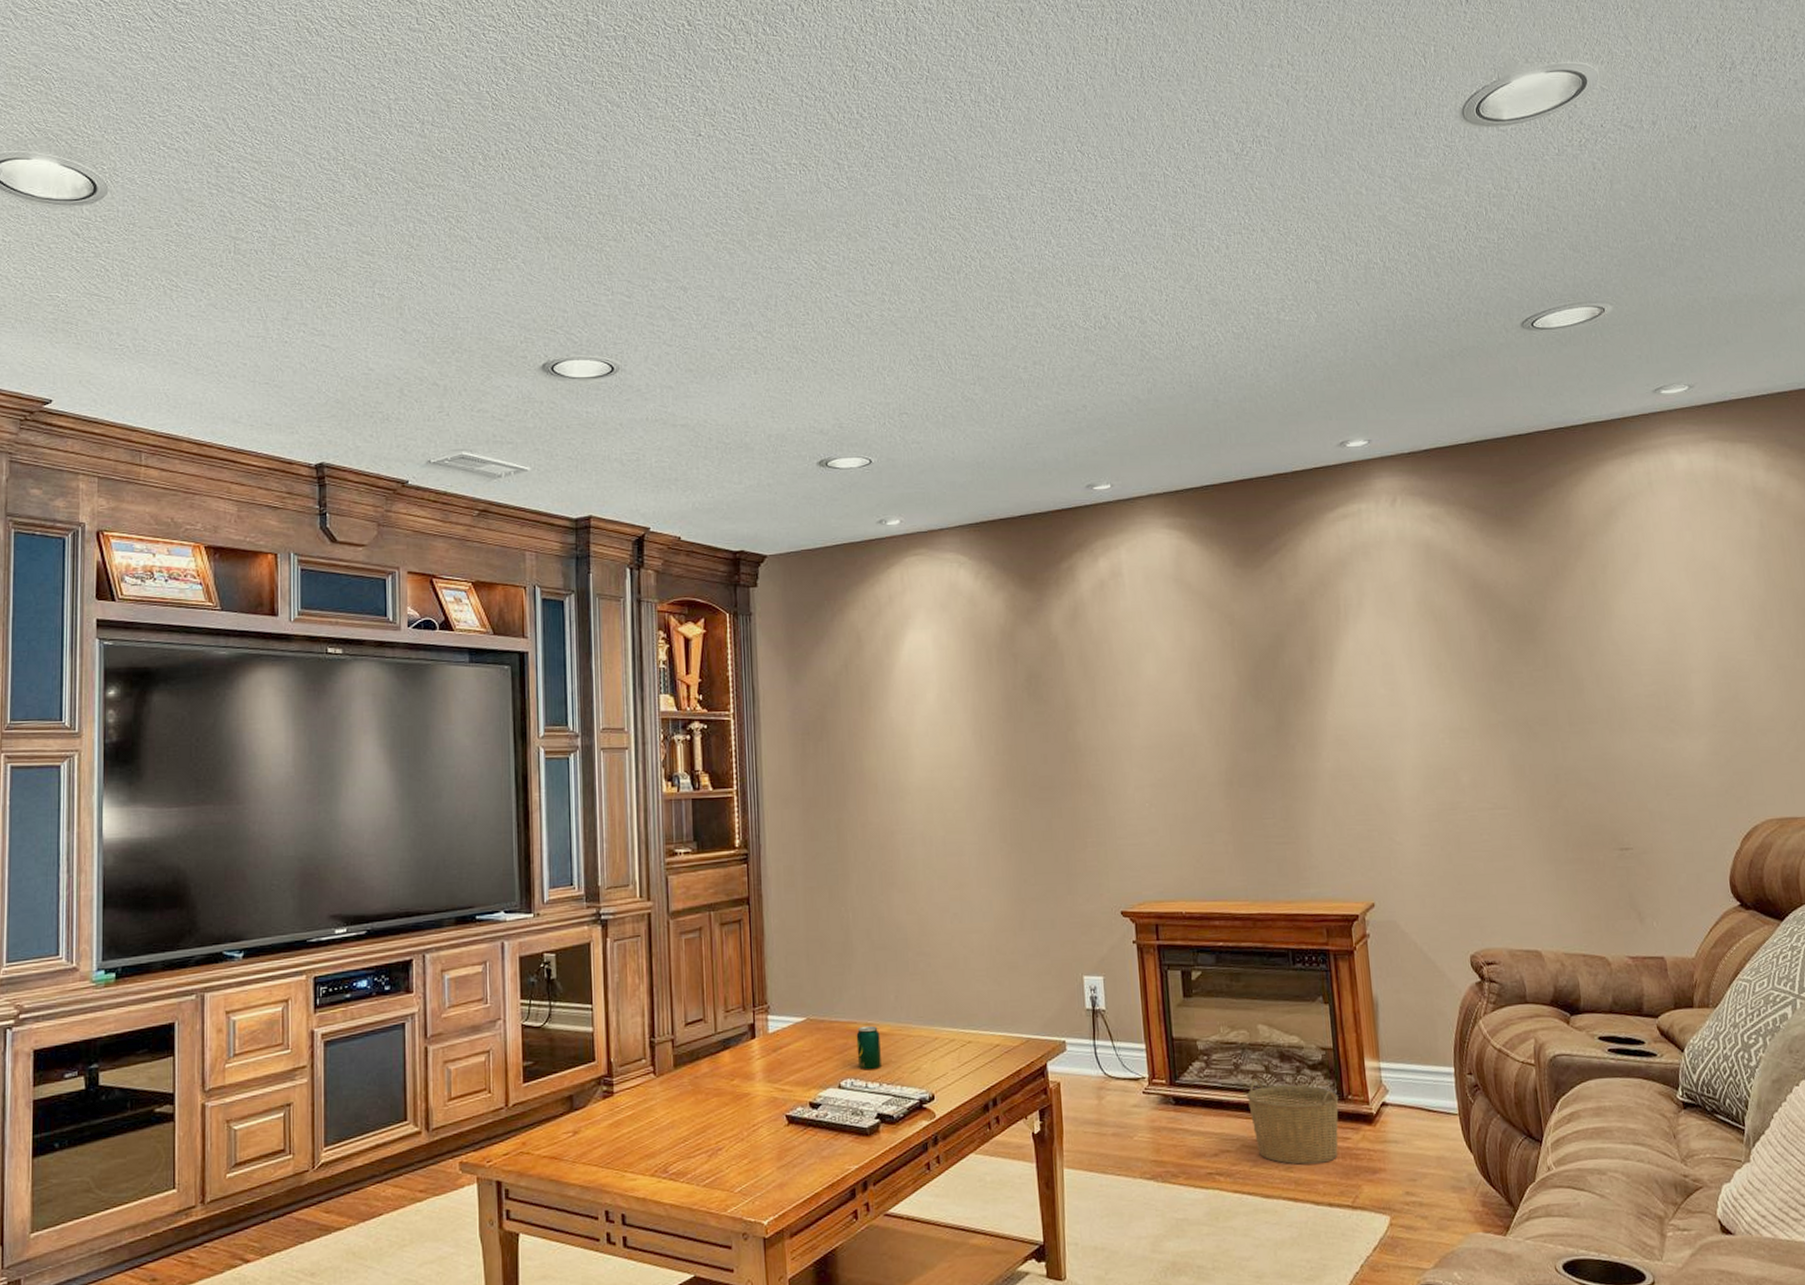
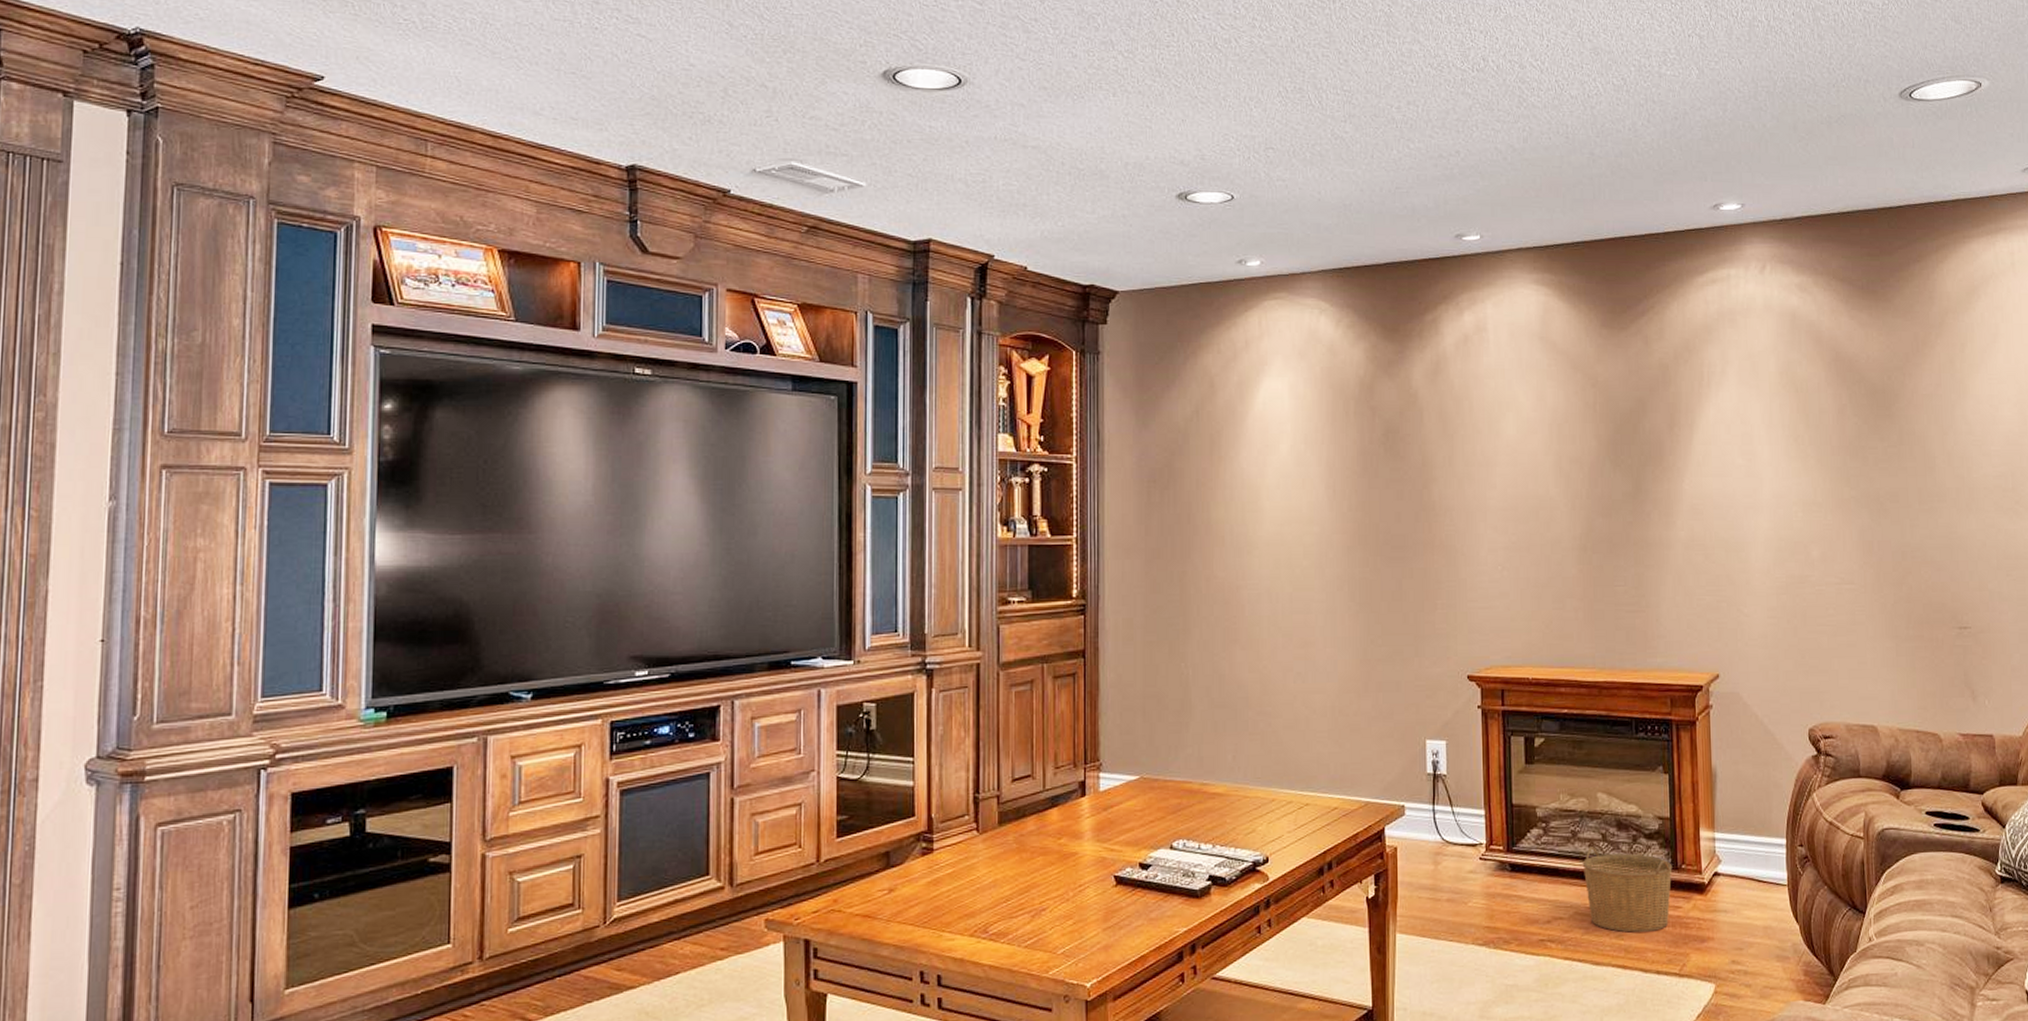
beverage can: present [856,1025,881,1072] -> none [1191,785,1215,833]

